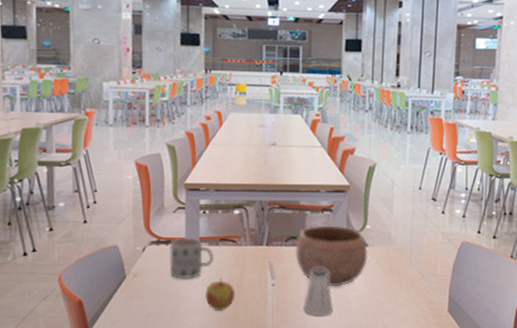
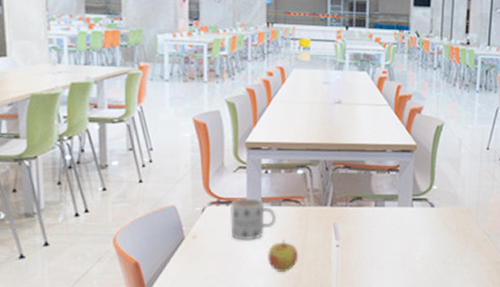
bowl: present [295,225,368,287] -> none [361,185,434,248]
saltshaker: present [303,268,334,316] -> none [368,229,399,277]

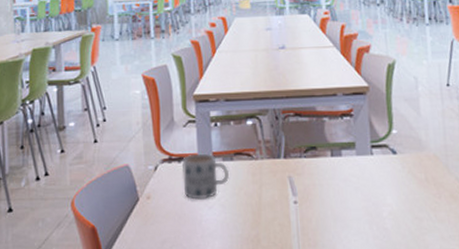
apple: present [267,239,299,273] -> none [223,197,255,235]

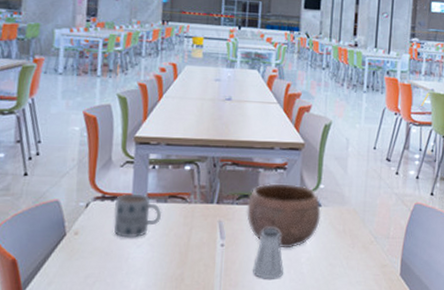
bowl: none [316,131,398,203] -> present [247,183,321,249]
saltshaker: none [331,181,366,237] -> present [253,228,284,279]

